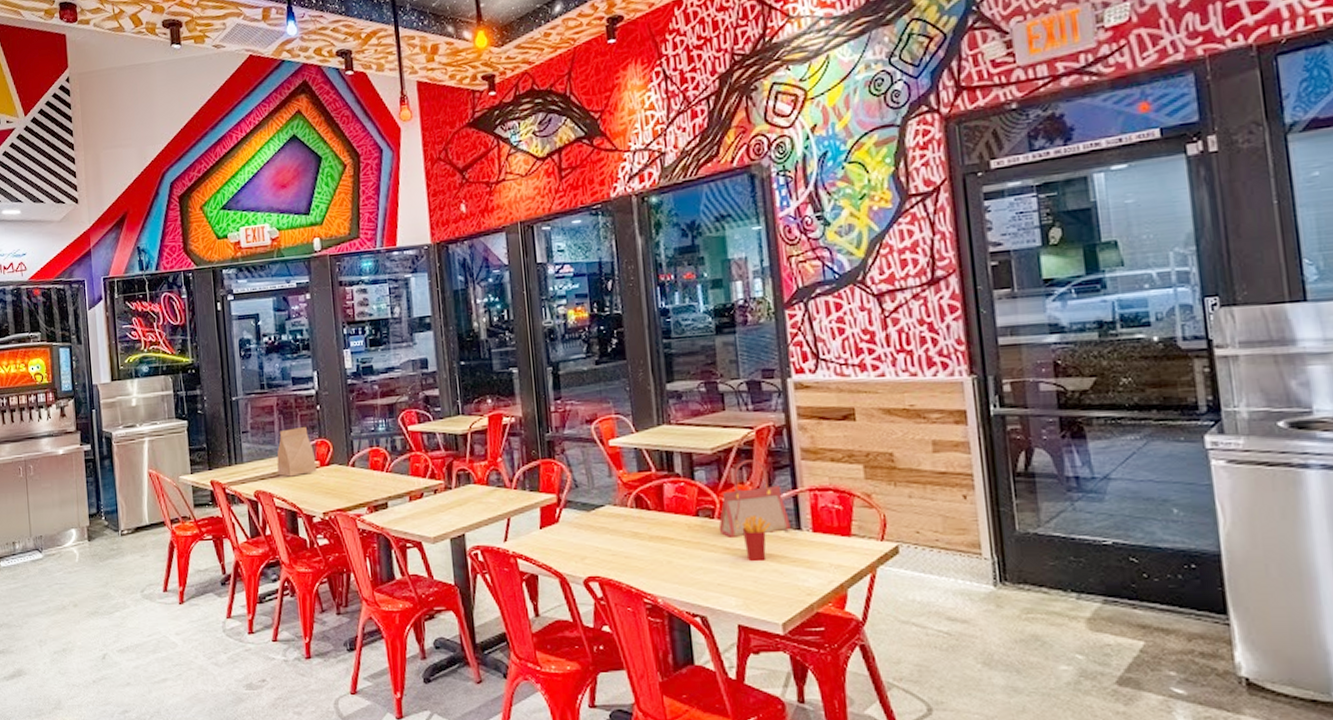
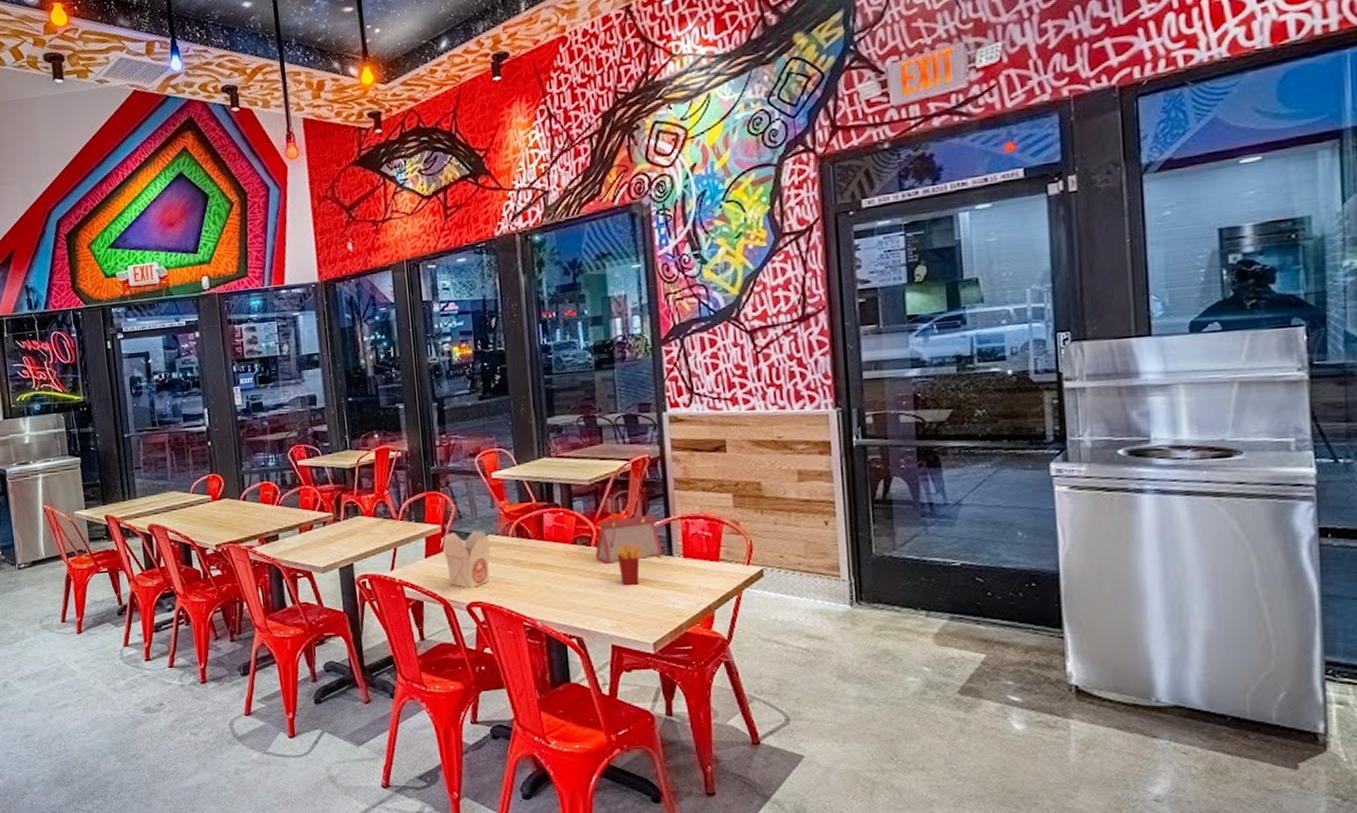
paper bag: present [277,426,317,477] -> none [169,461,209,511]
takeout container: none [558,501,609,563] -> present [443,530,491,589]

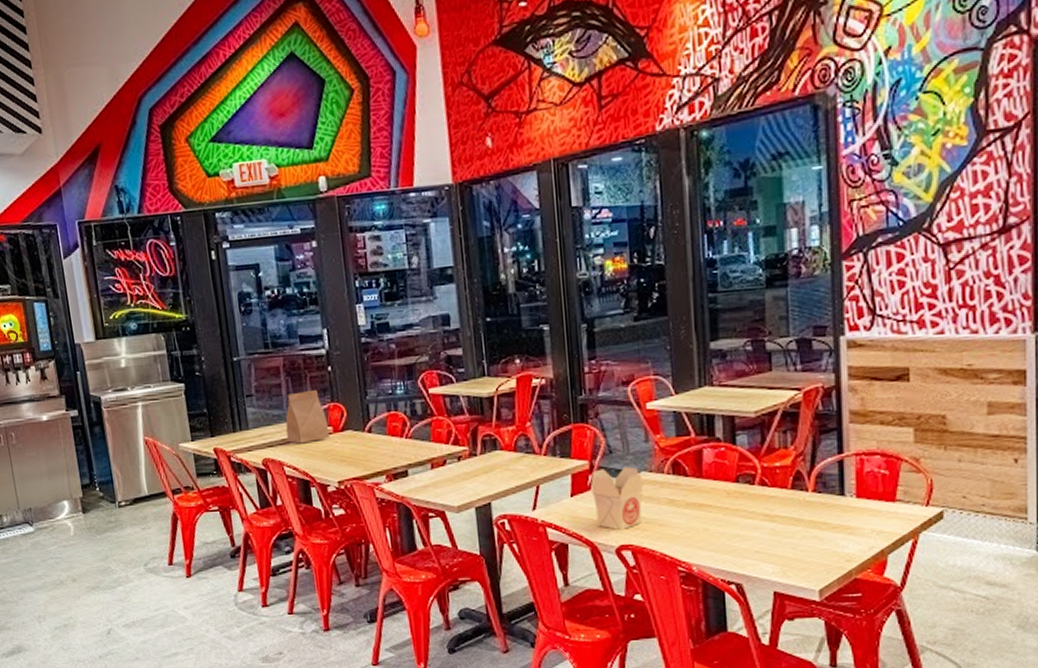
paper bag: none [169,461,209,511] -> present [285,389,330,444]
handbag: present [595,490,663,564] -> none [759,423,834,504]
french fries: present [616,543,645,585] -> none [783,481,814,527]

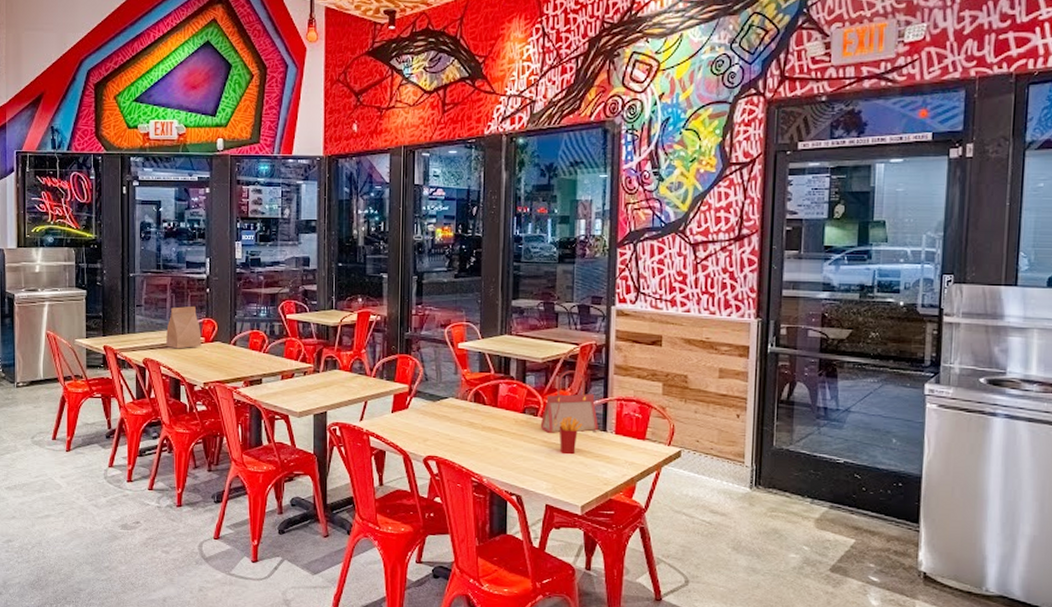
takeout container: present [591,467,644,531] -> none [408,392,450,444]
handbag: none [759,423,834,504] -> present [540,370,598,433]
french fries: none [783,481,814,527] -> present [559,417,583,454]

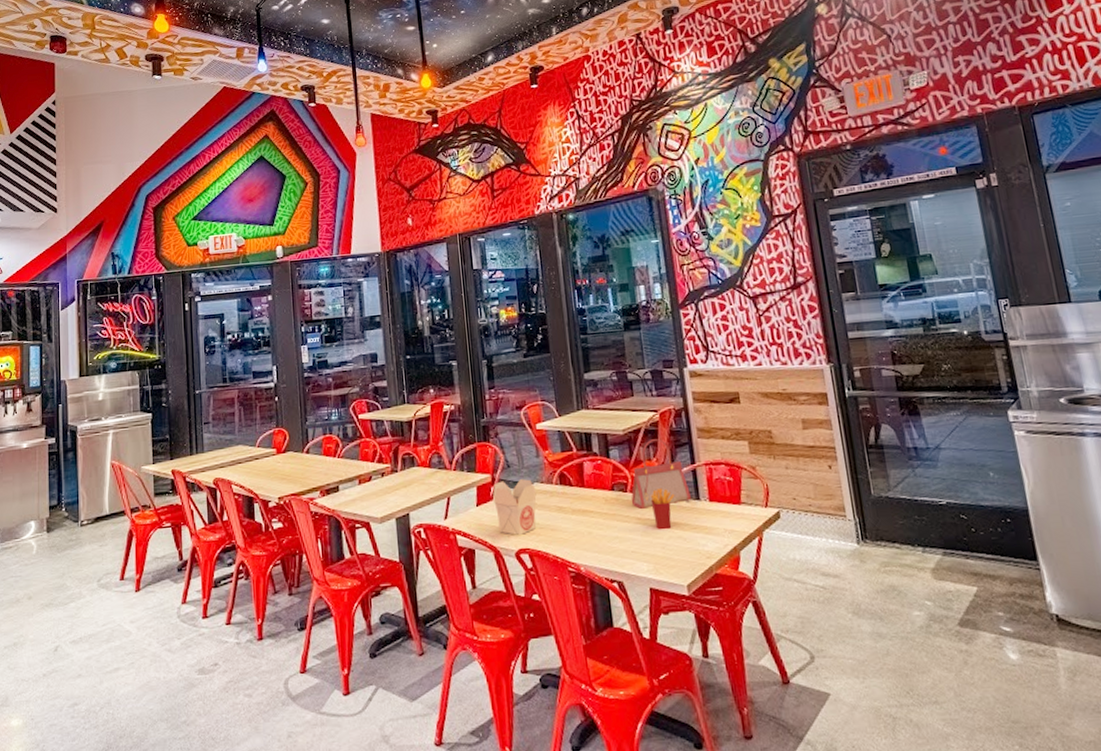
paper bag: present [166,305,202,349] -> none [236,416,274,465]
takeout container: none [408,392,450,444] -> present [493,479,537,536]

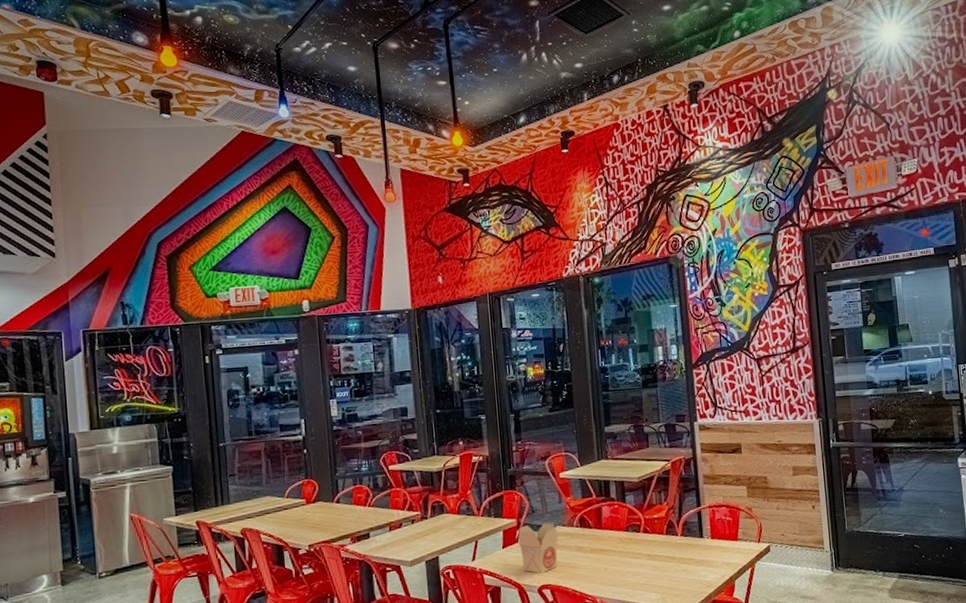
handbag: present [631,439,691,509] -> none [643,485,696,547]
french fries: present [650,488,675,529] -> none [660,528,682,564]

